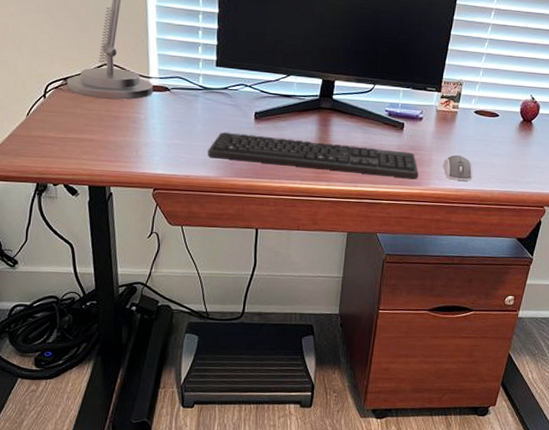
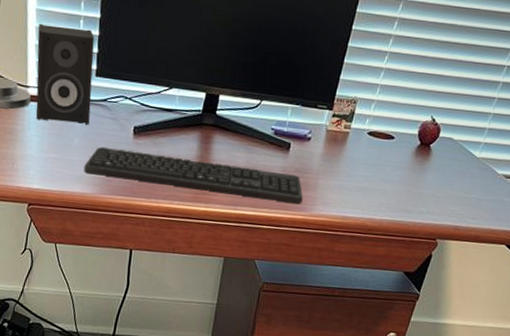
speaker: none [158,18,214,111] -> present [36,23,95,124]
computer mouse: present [443,154,473,181] -> none [330,179,362,208]

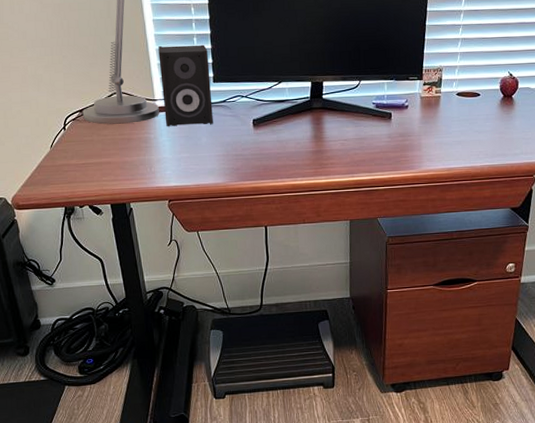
computer keyboard: present [84,146,303,204] -> none [214,139,410,166]

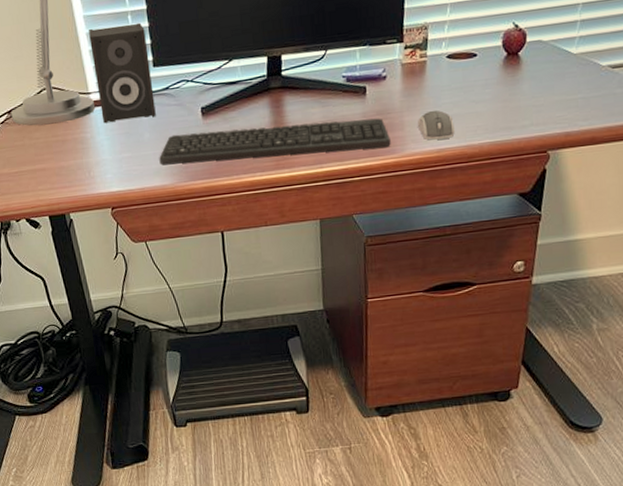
computer keyboard: none [214,139,410,166] -> present [159,118,391,165]
computer mouse: none [433,136,462,160] -> present [418,110,455,140]

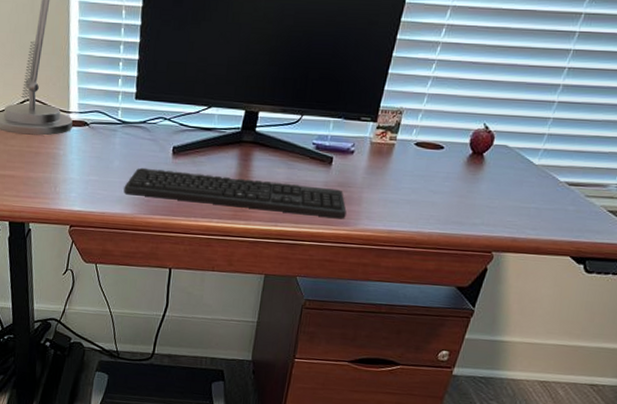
speaker: present [89,22,156,124] -> none [77,50,134,146]
computer mouse: present [418,110,455,140] -> none [375,192,410,222]

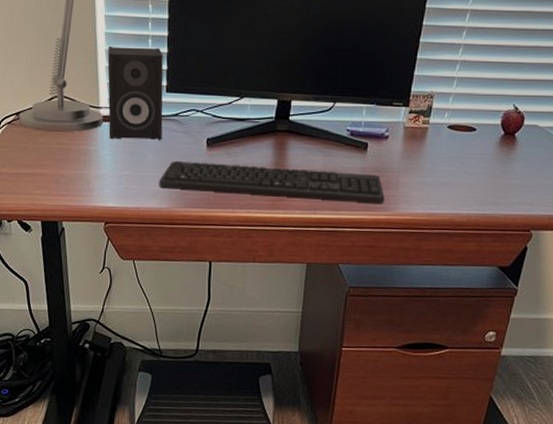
speaker: none [77,50,134,146] -> present [107,45,164,140]

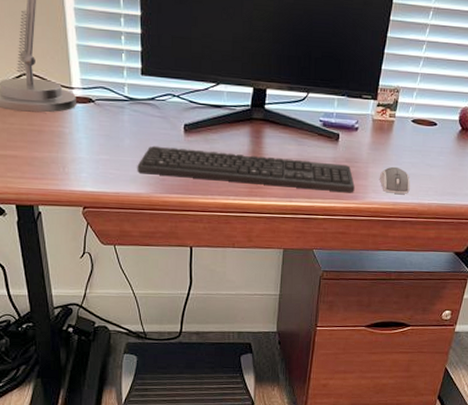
speaker: present [107,45,164,140] -> none [78,22,139,124]
computer mouse: none [412,175,447,204] -> present [380,166,410,194]

